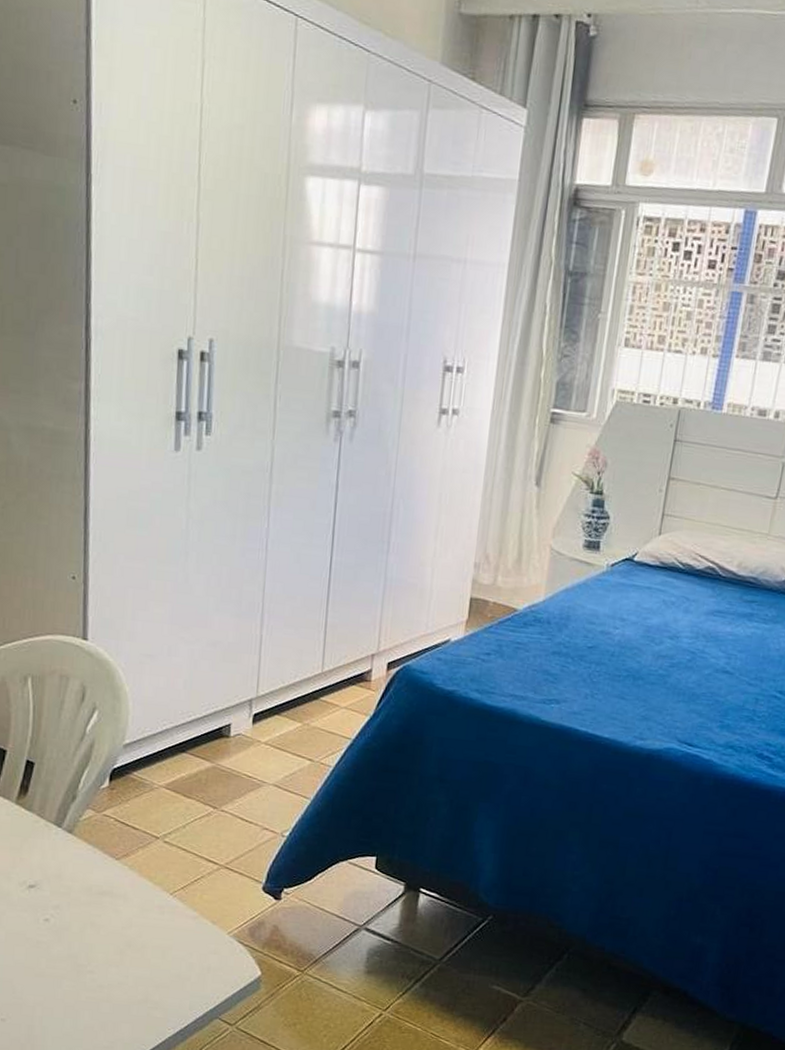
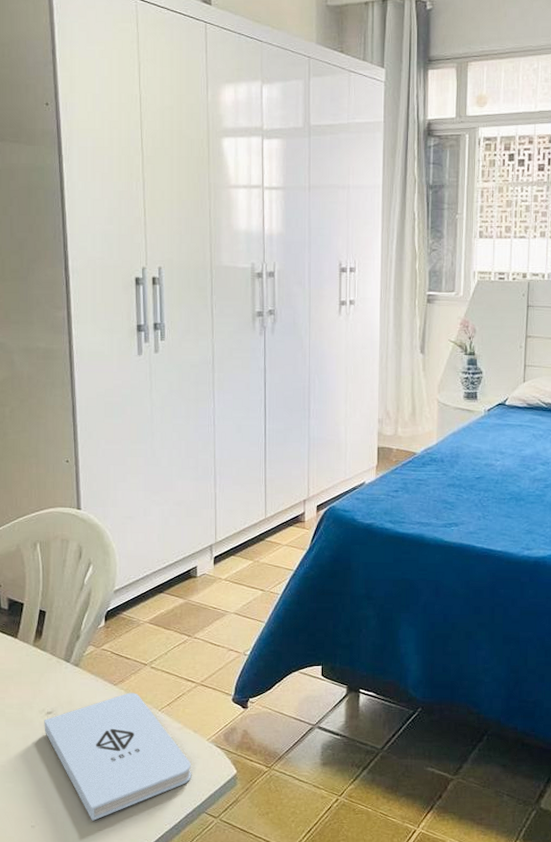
notepad: none [24,870,206,1018] -> present [44,692,191,821]

